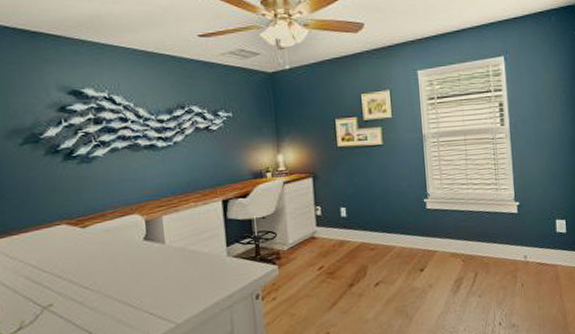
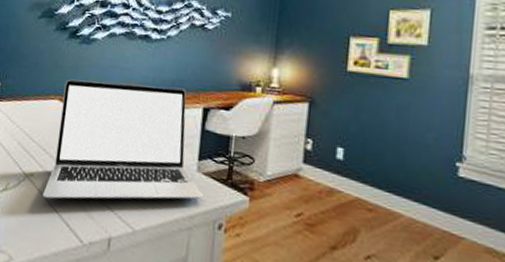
laptop: none [68,187,238,324] -> present [43,79,204,199]

